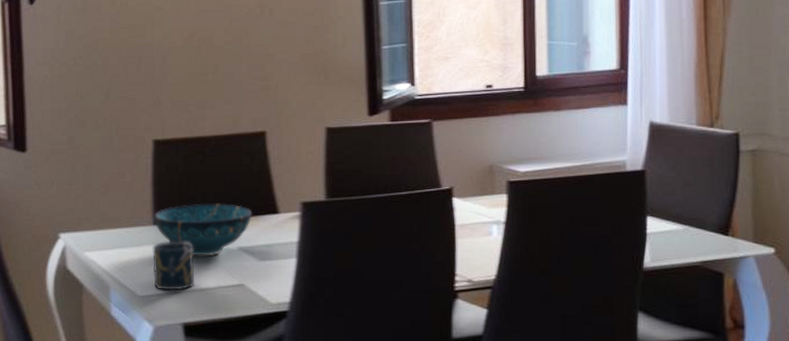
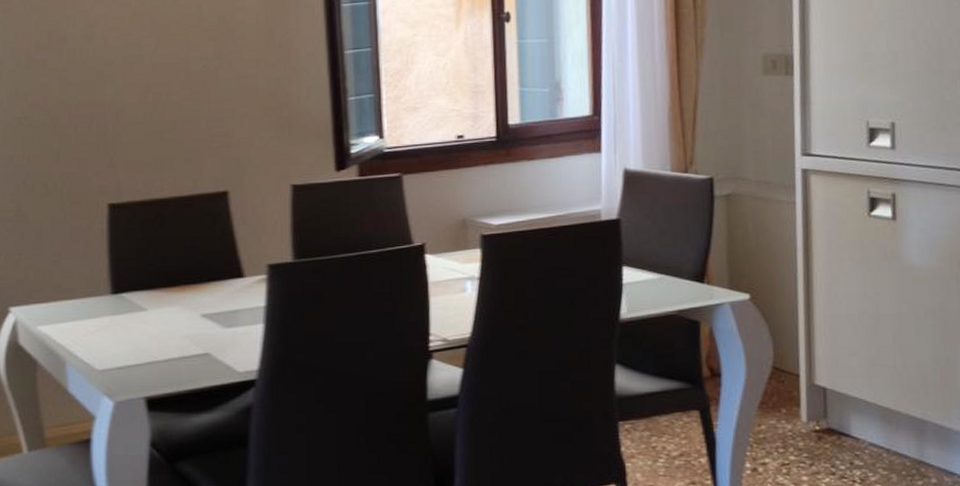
decorative bowl: present [153,203,253,257] -> none [110,269,217,326]
cup: present [153,241,195,291] -> none [111,310,157,363]

